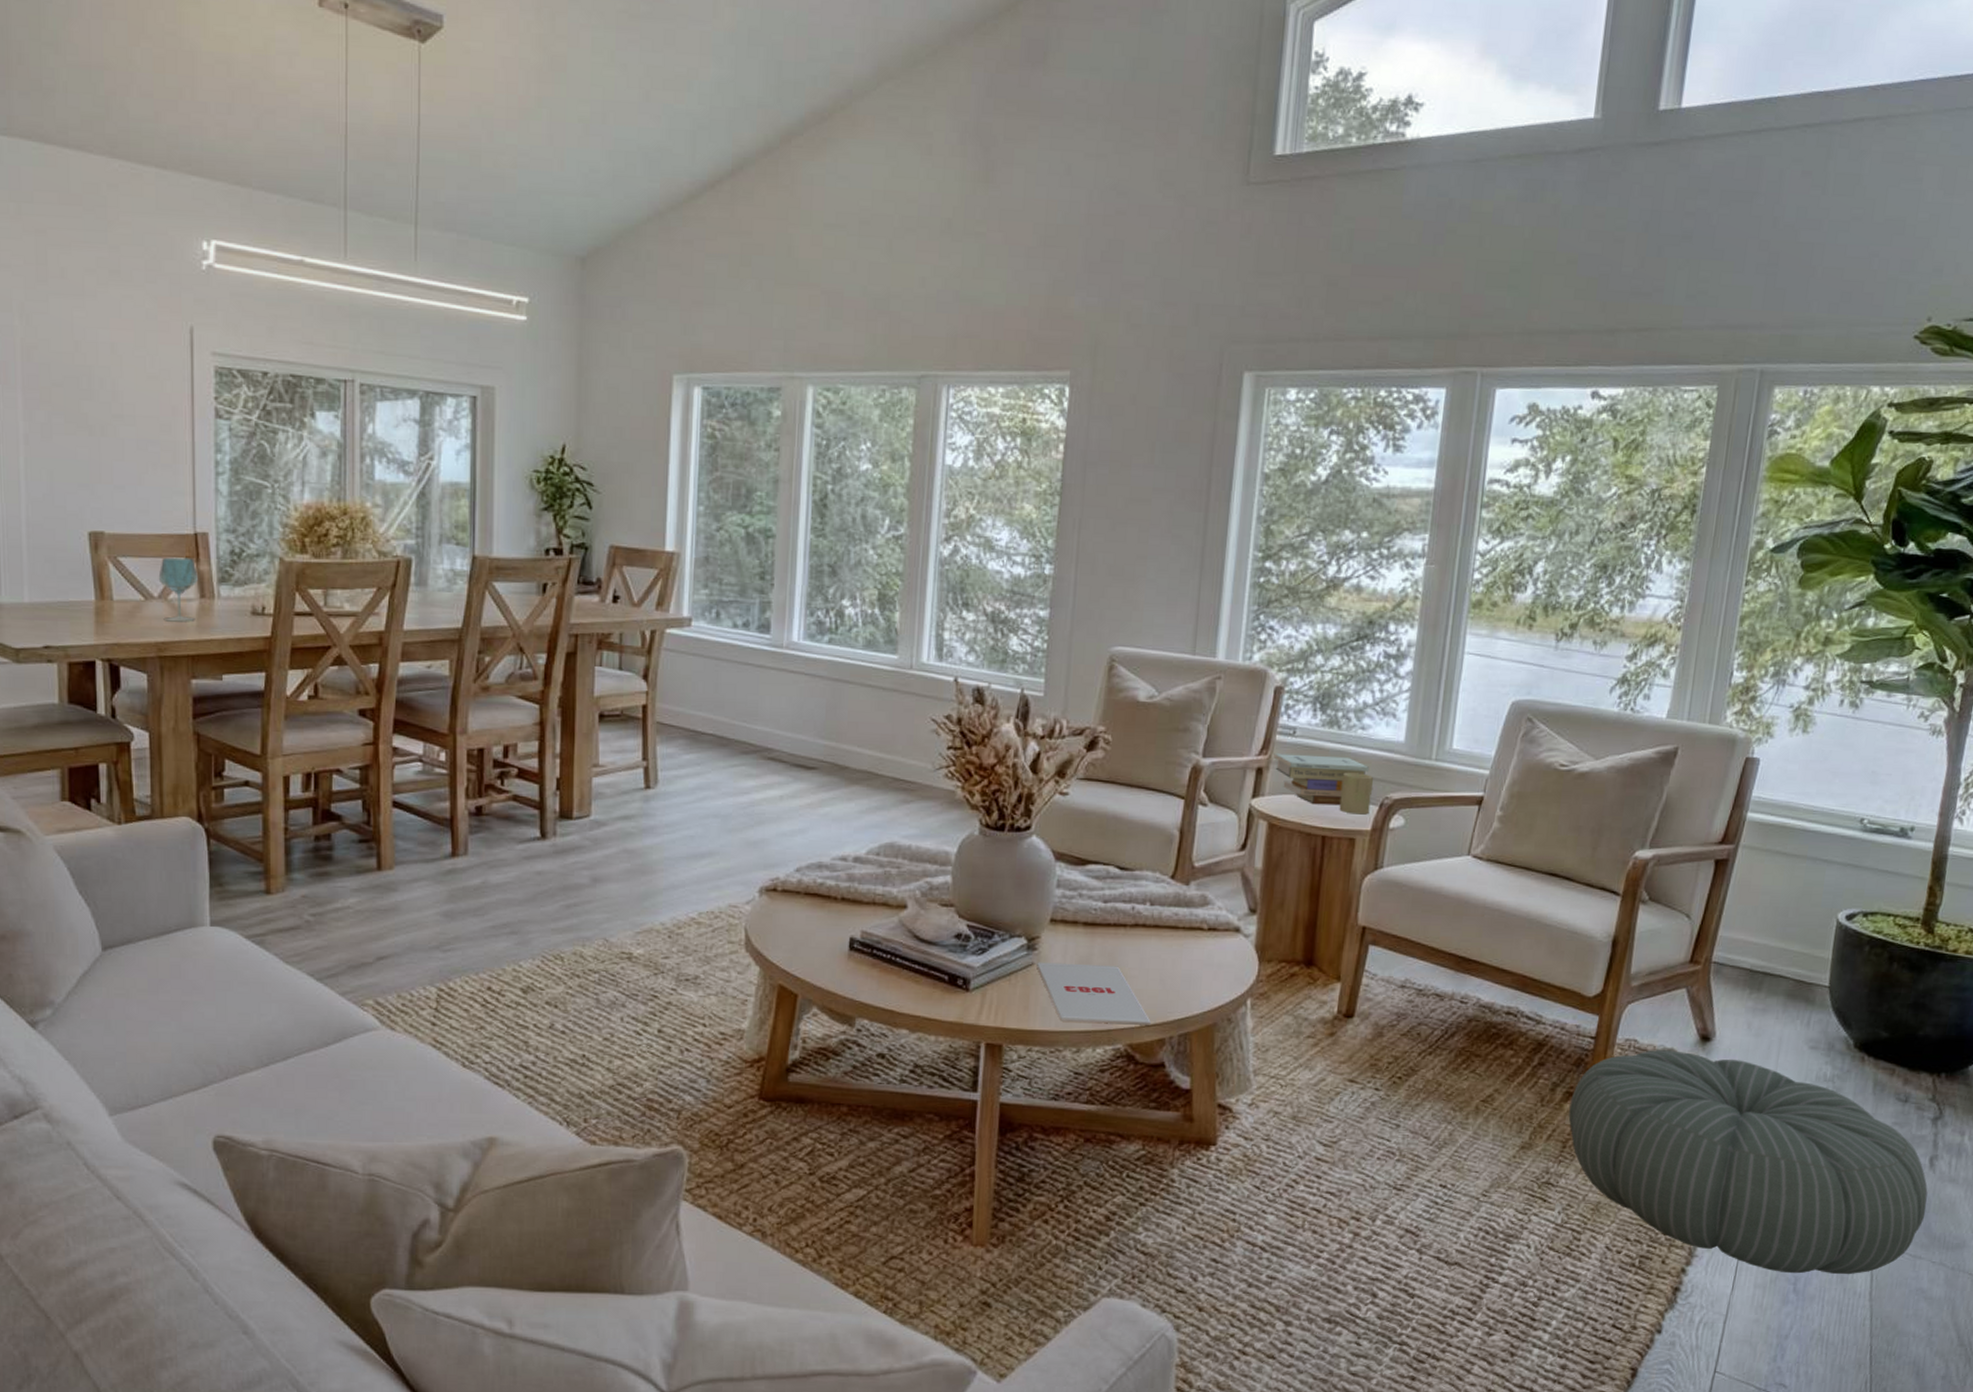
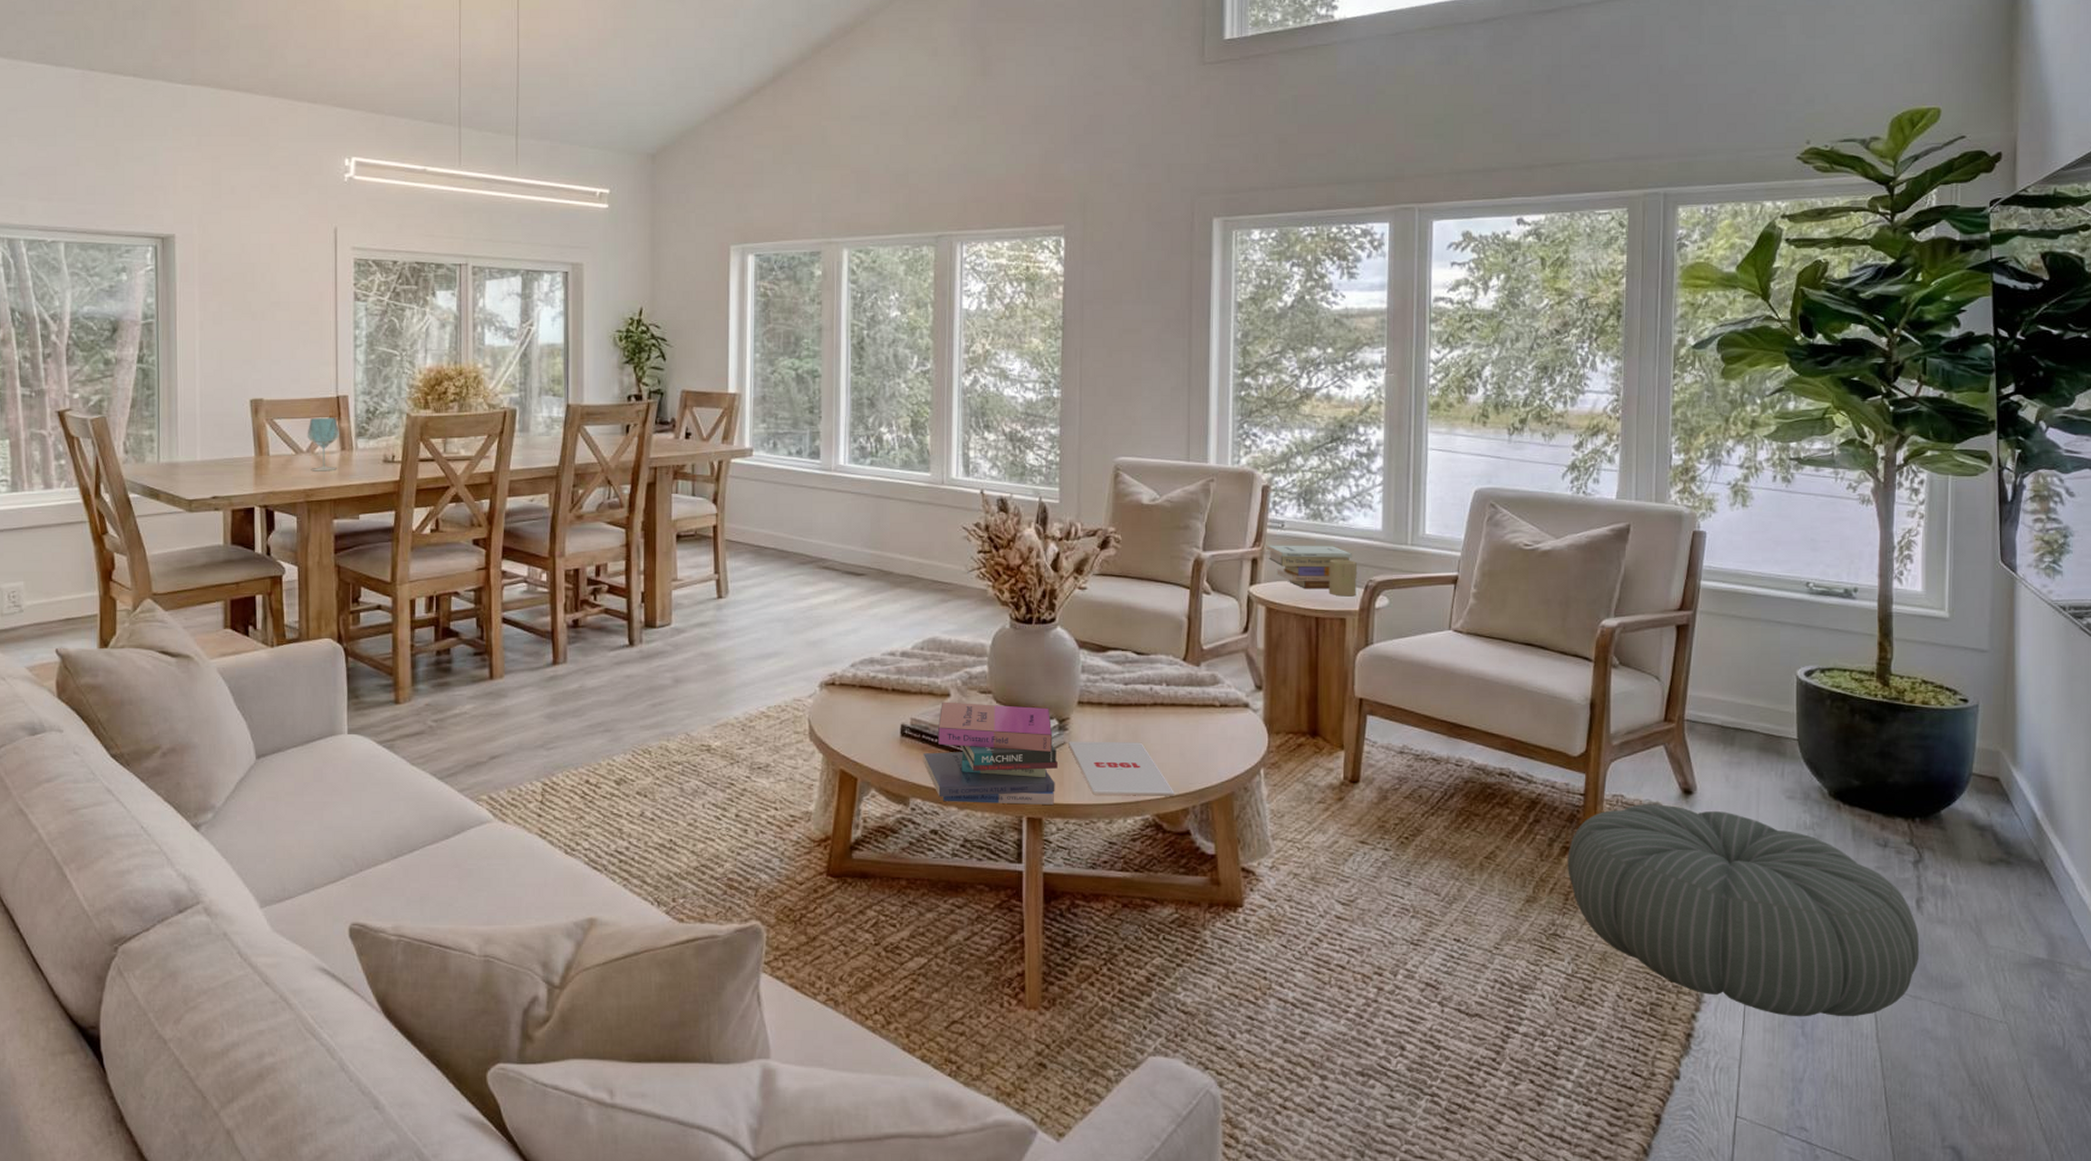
books: none [872,914,1024,1030] -> present [923,702,1058,805]

